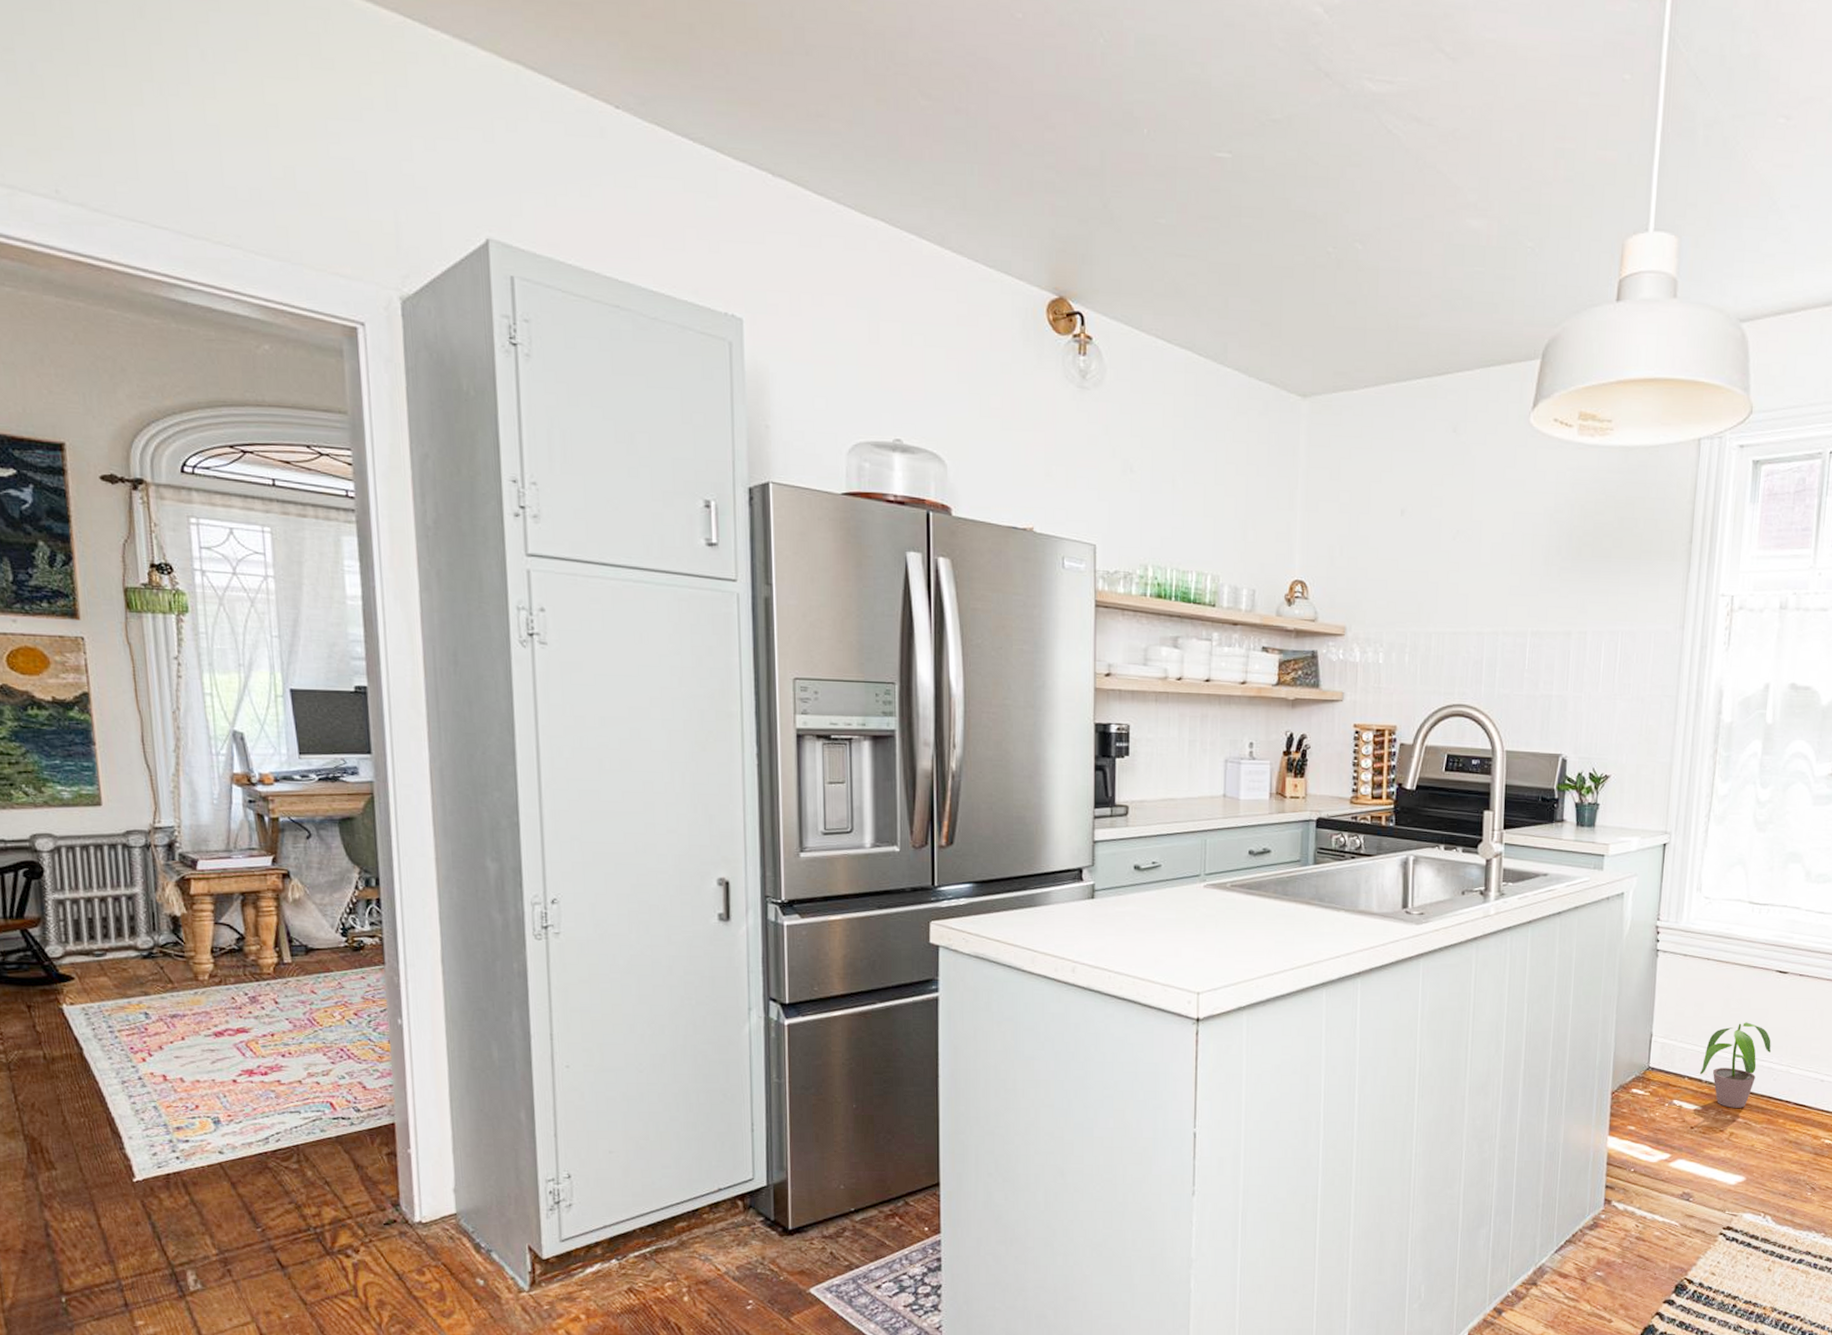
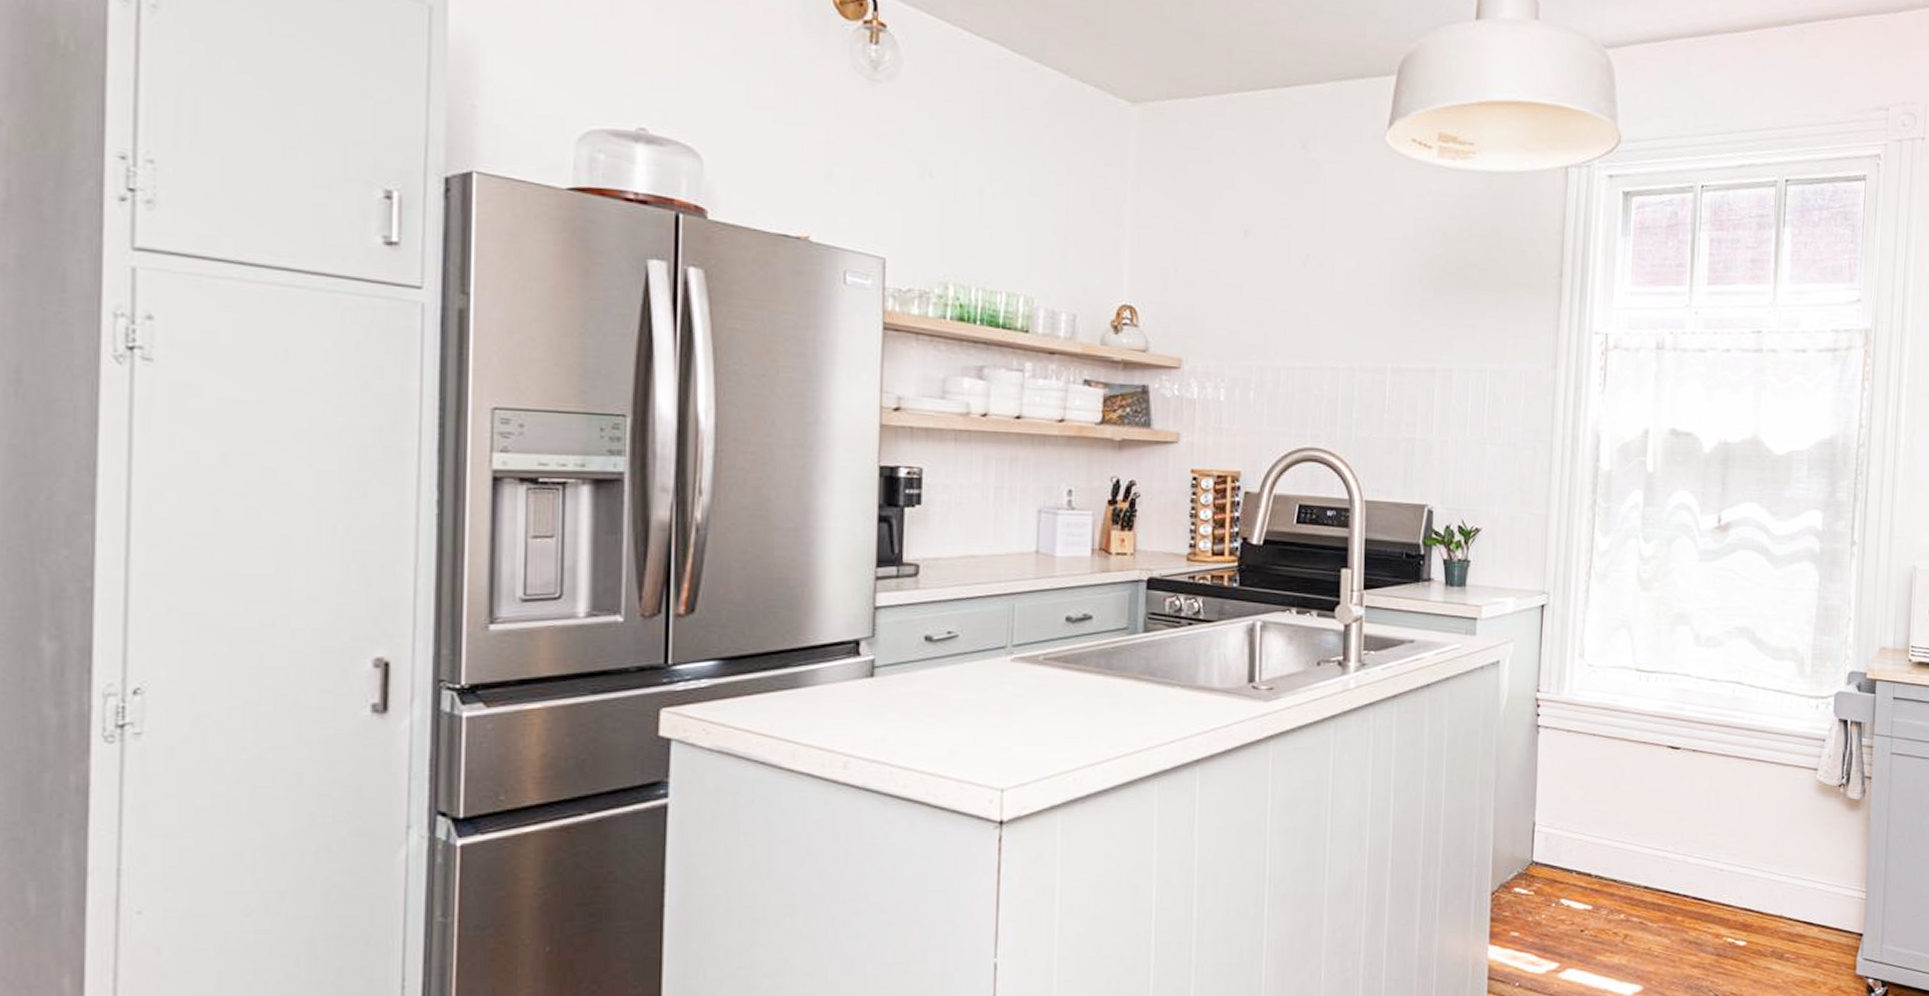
potted plant: present [1699,1022,1772,1108] -> none [1588,806,1666,906]

